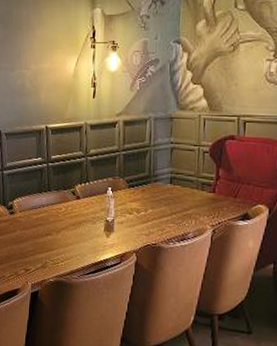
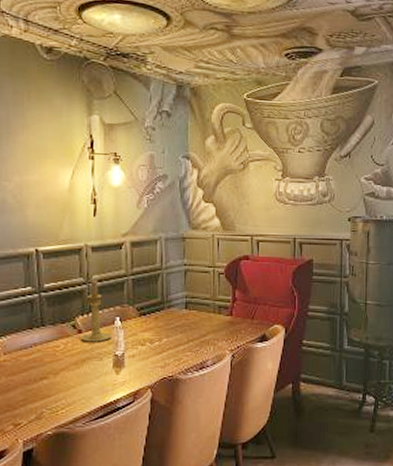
candle holder: none [79,152,104,208] -> present [81,278,112,342]

